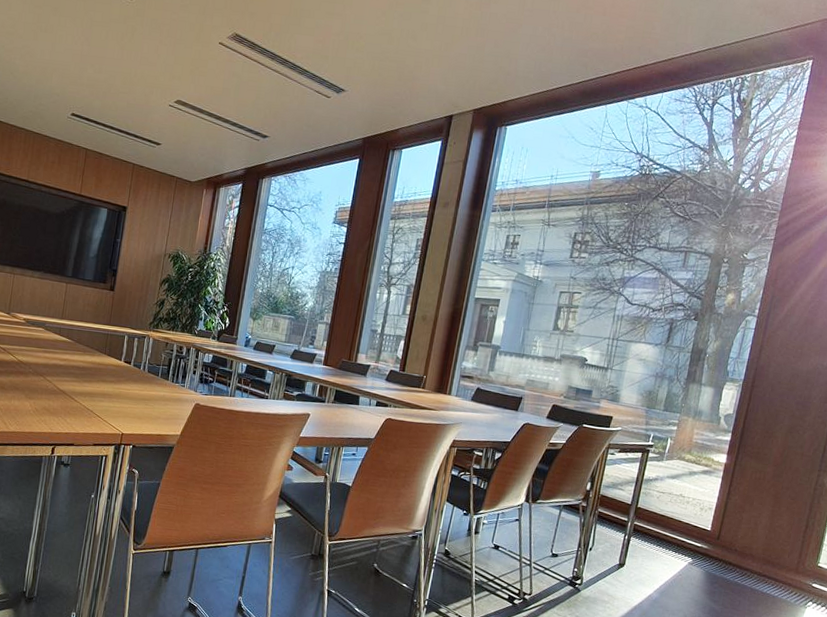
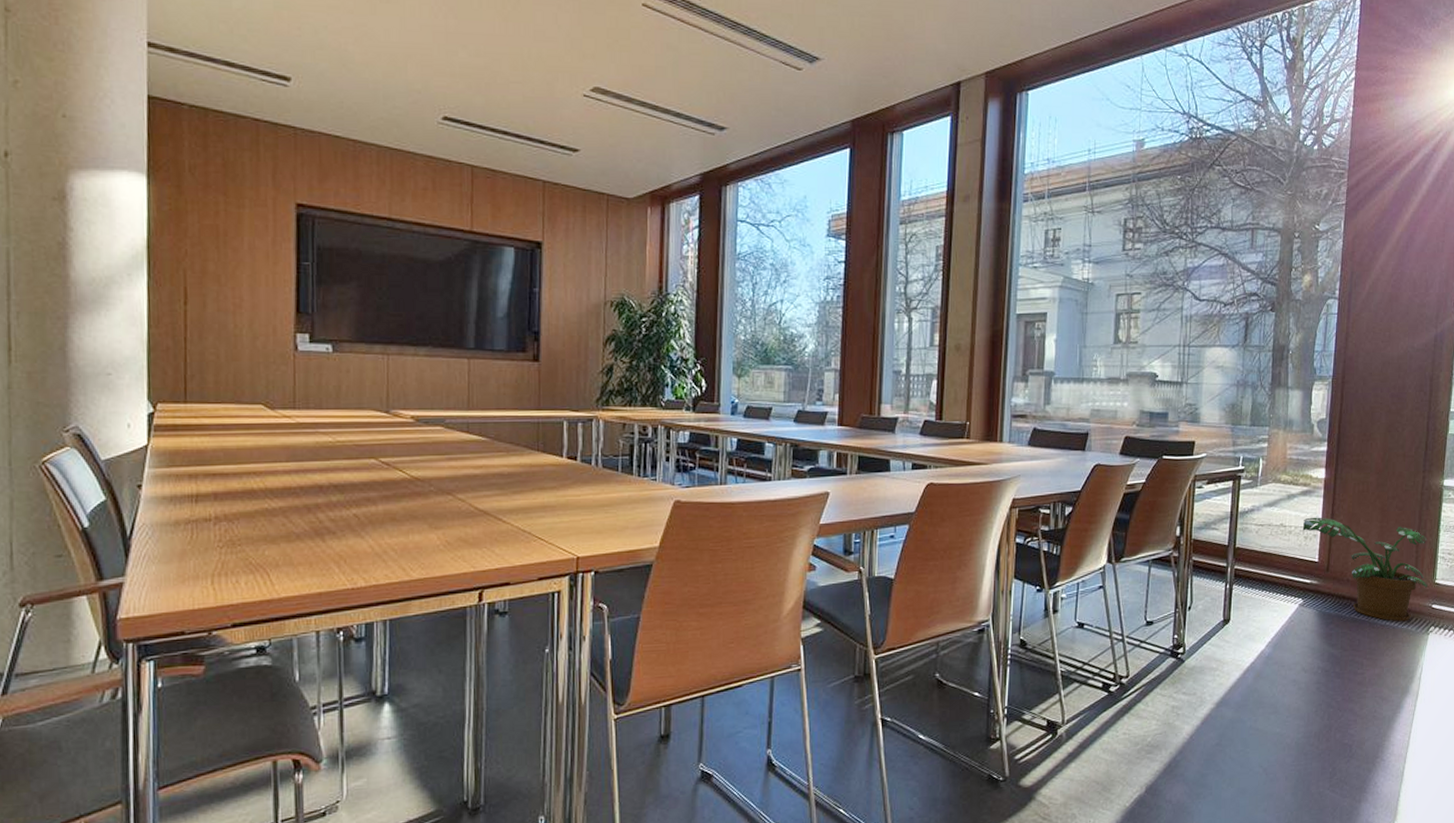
potted plant: none [699,493,816,594] -> present [1302,517,1428,622]

